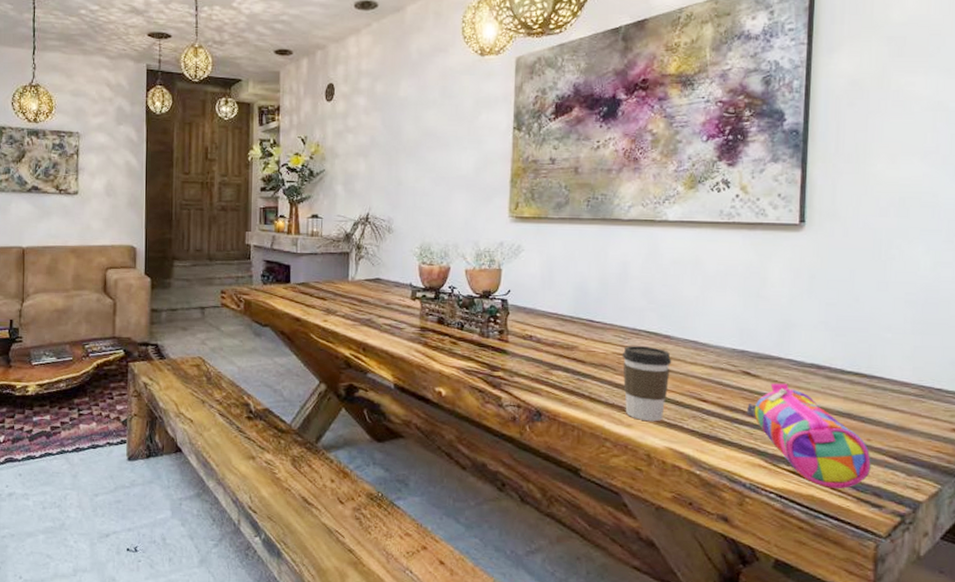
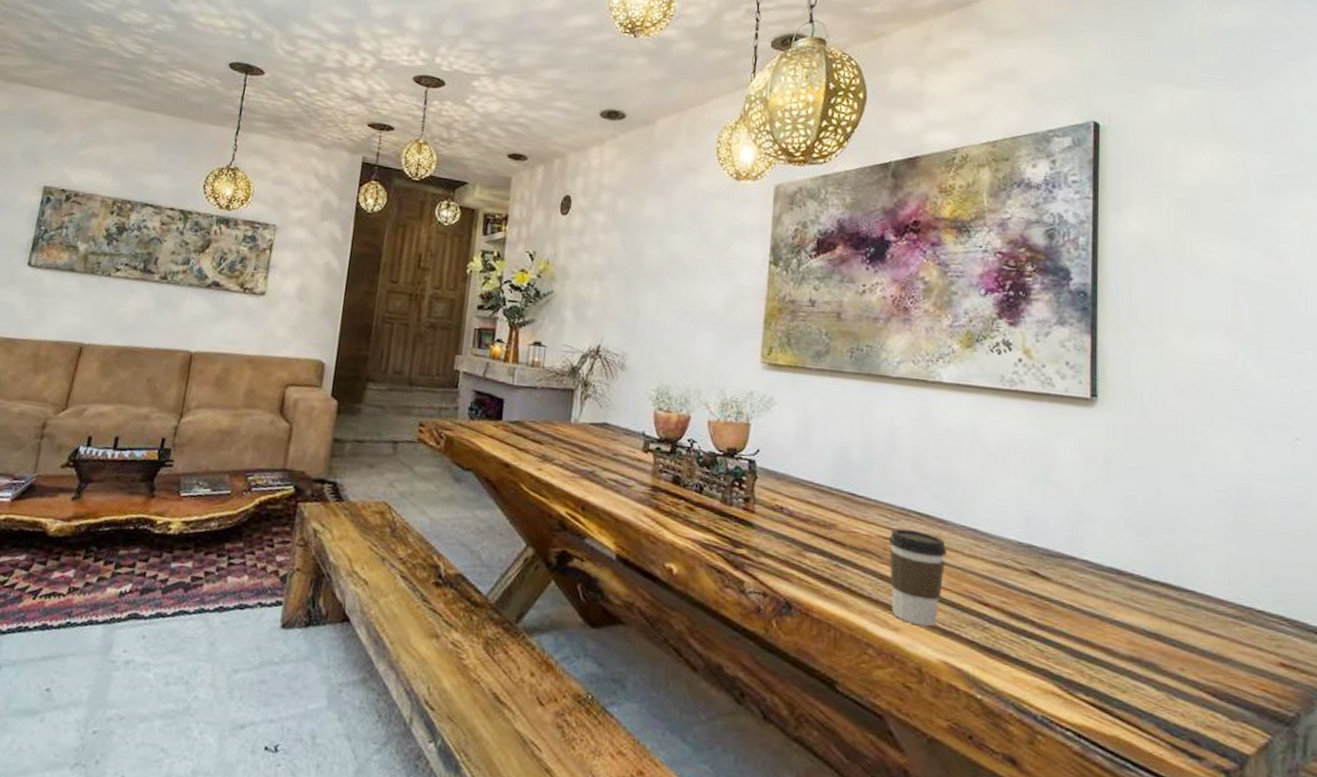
pencil case: present [746,383,871,489] -> none [1035,588,1186,731]

